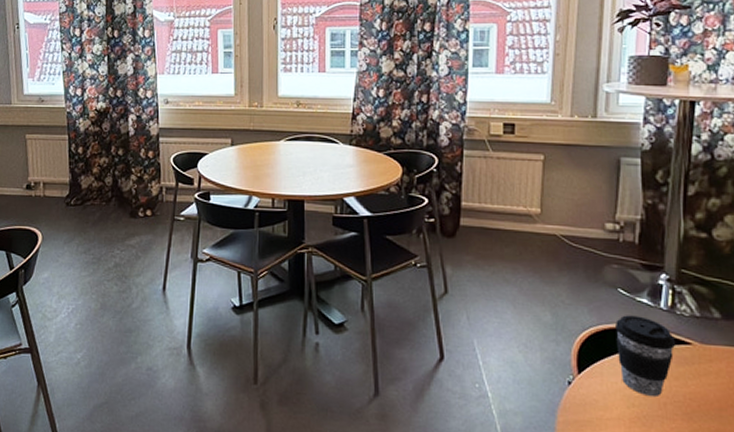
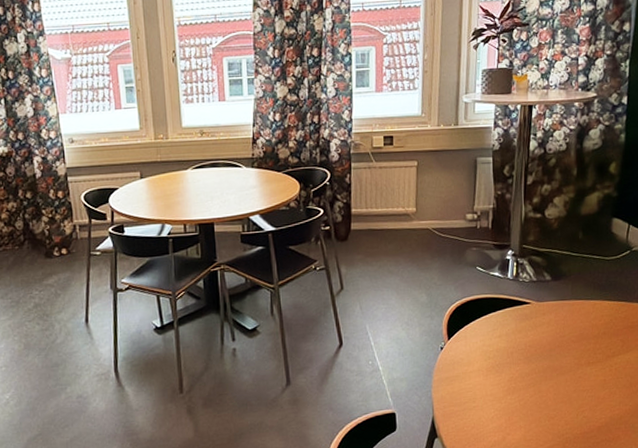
coffee cup: present [614,315,676,396] -> none [474,286,520,349]

